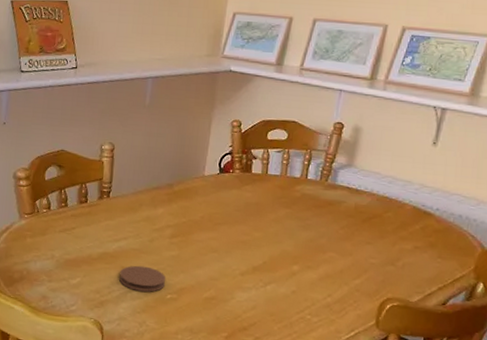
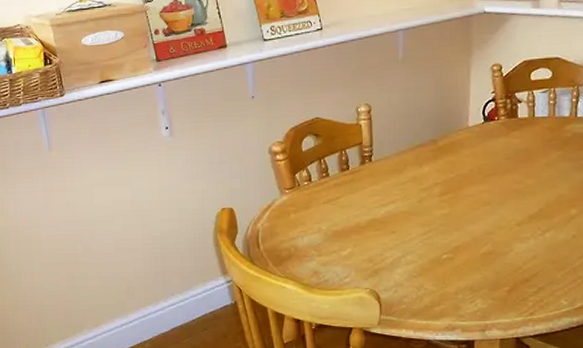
coaster: present [119,265,166,292] -> none [391,228,440,254]

